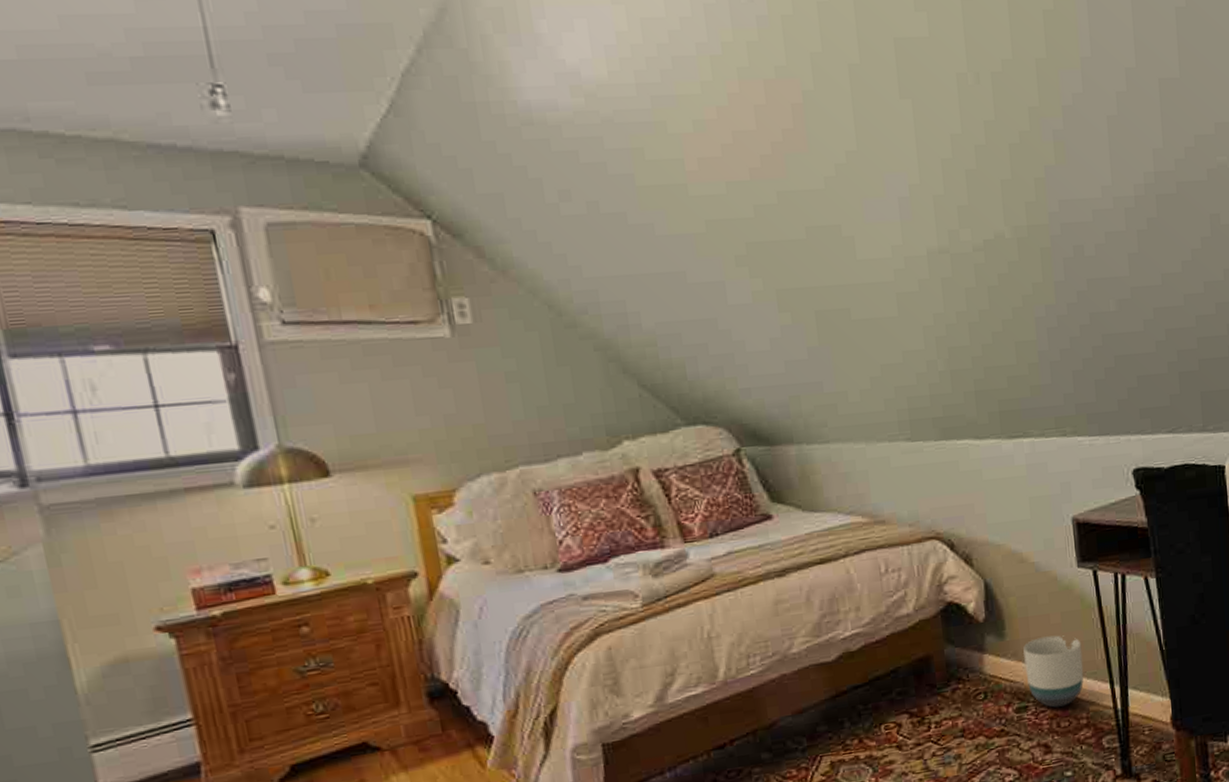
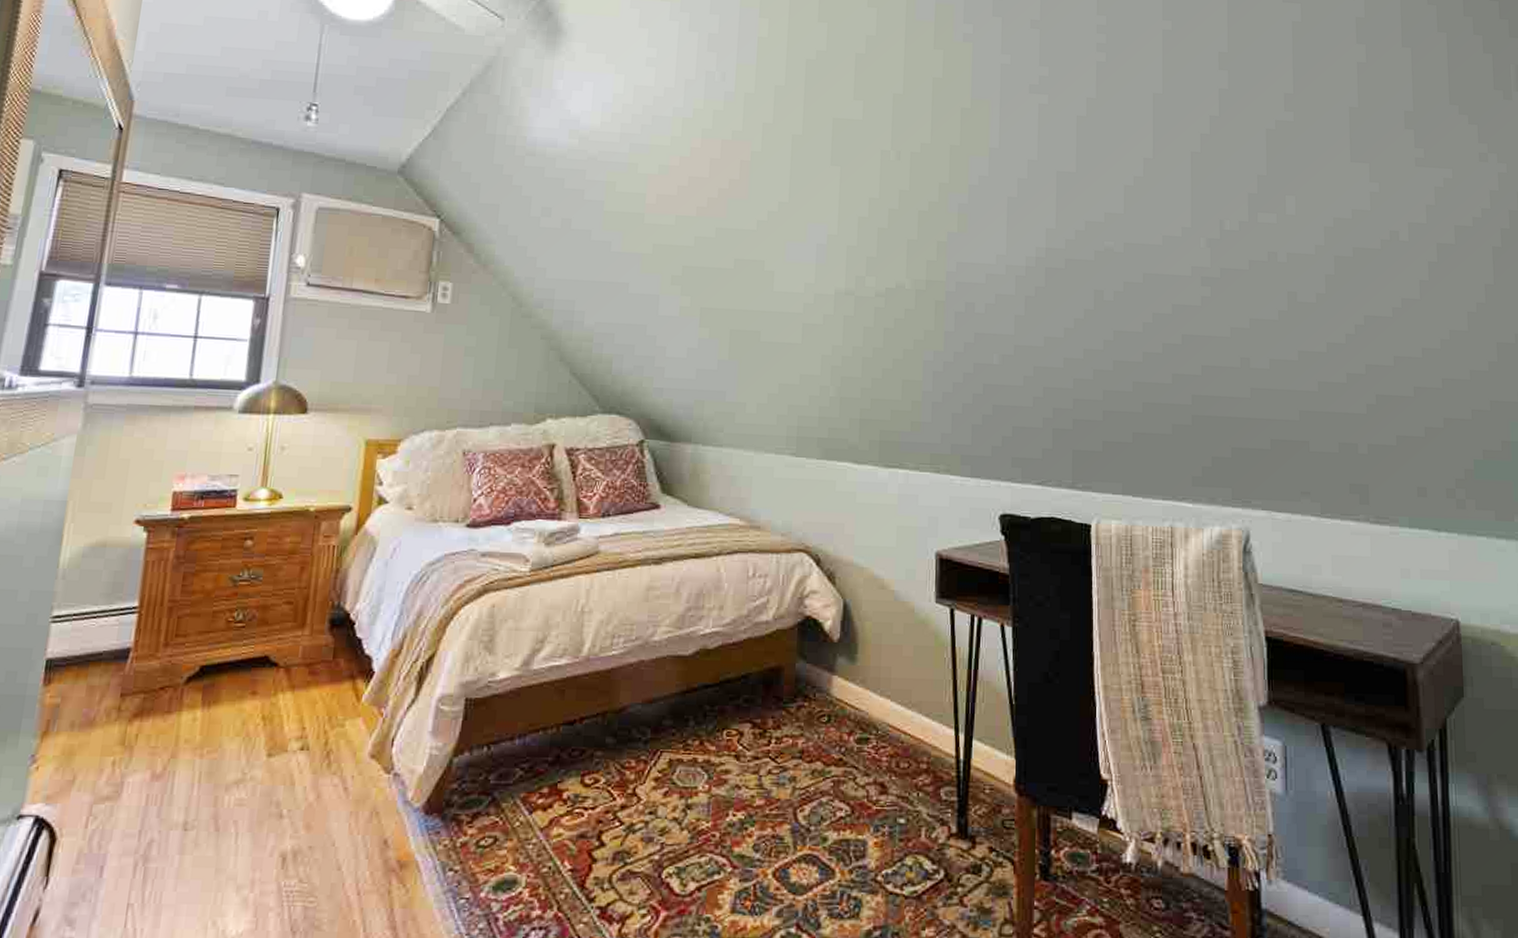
planter: present [1023,635,1084,708] -> none [871,668,931,745]

